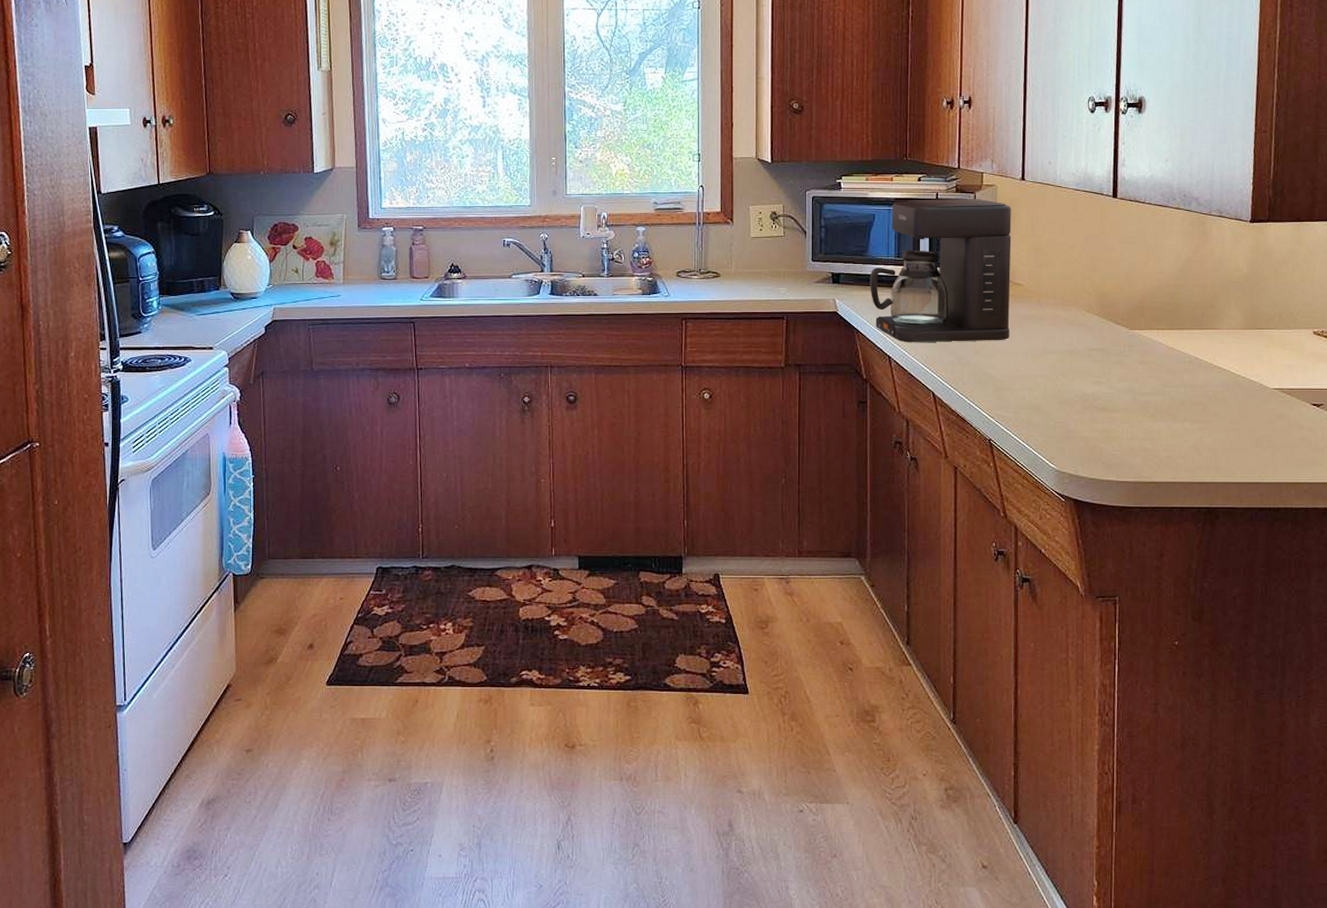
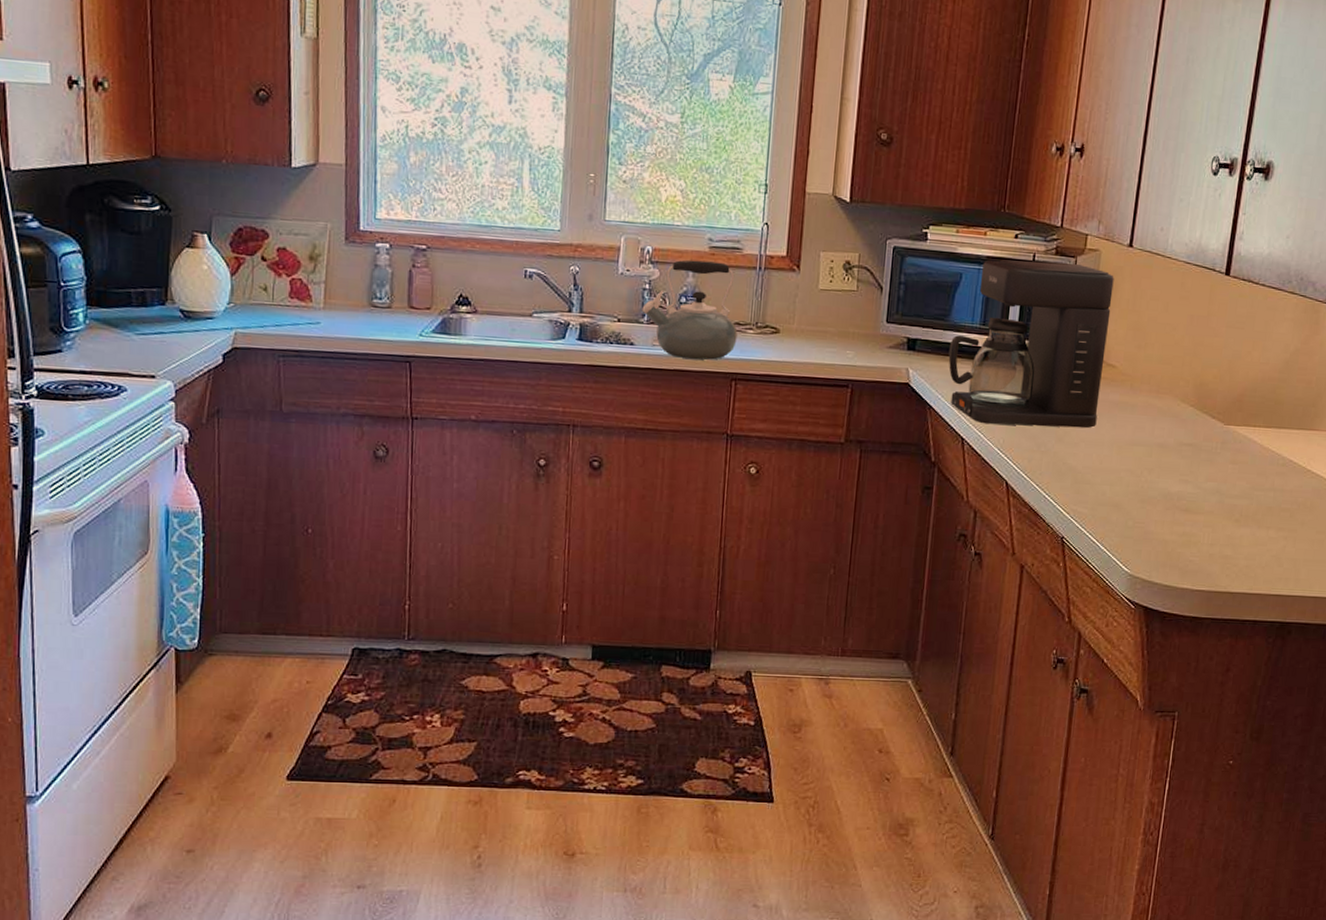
kettle: none [602,221,684,303] -> present [642,260,738,360]

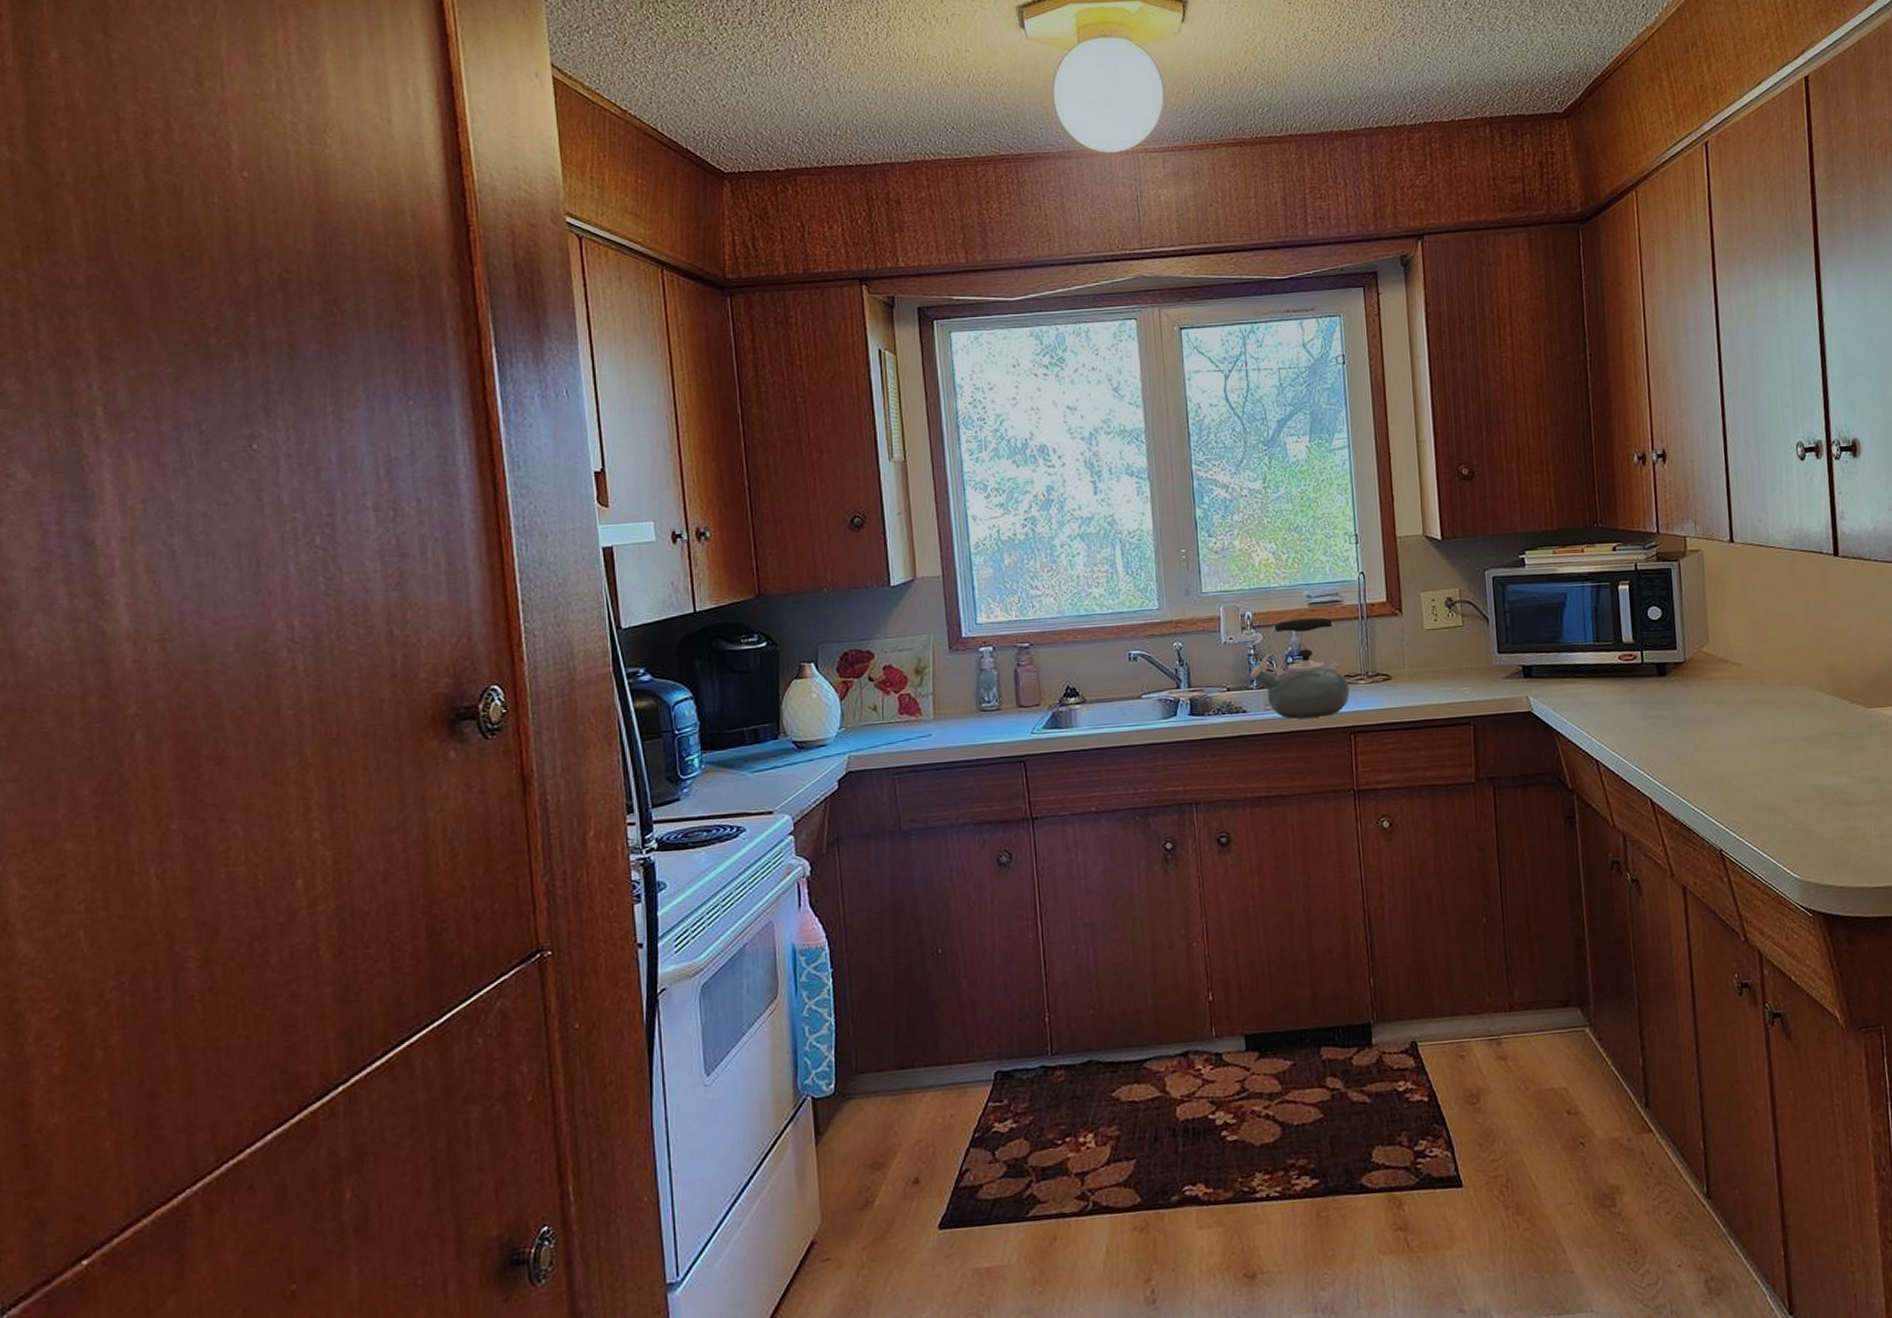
coffee maker: present [948,259,1114,429] -> none [1566,567,1733,743]

